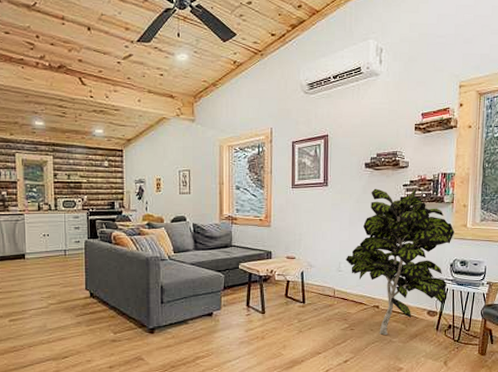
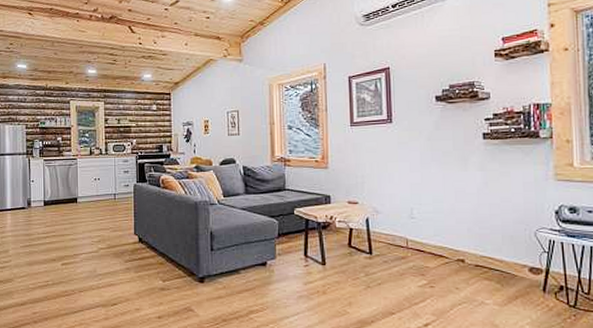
indoor plant: present [346,188,455,336] -> none [419,122,557,296]

